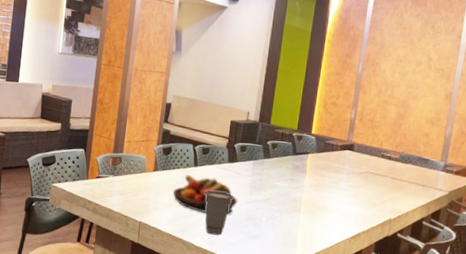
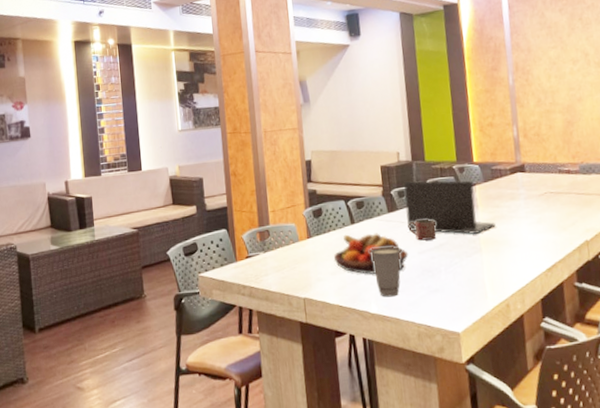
laptop: none [242,138,318,196] -> present [404,180,496,234]
mug: none [243,174,267,194] -> present [408,219,437,241]

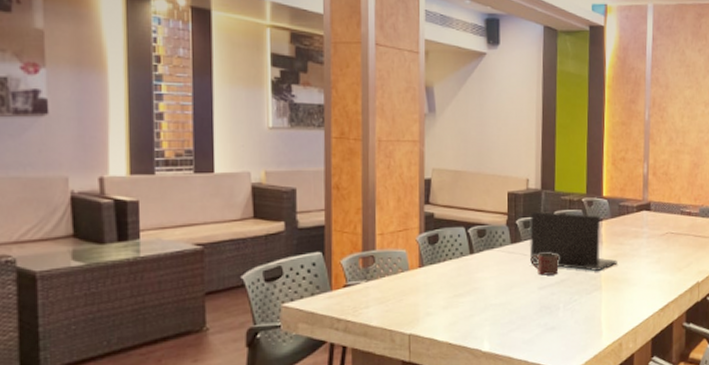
fruit bowl: present [333,233,409,275] -> none [447,265,528,311]
cup: present [369,246,403,297] -> none [487,280,523,335]

